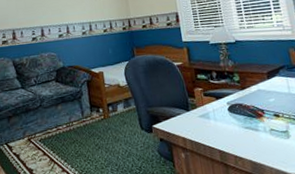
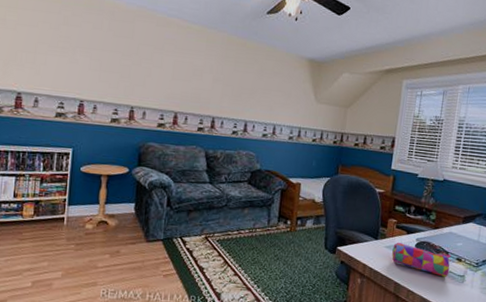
pencil case: none [206,109,271,136] -> present [391,242,452,277]

